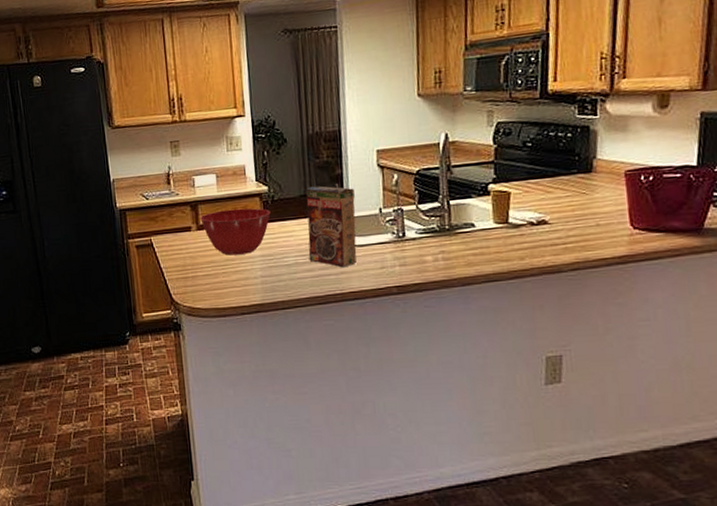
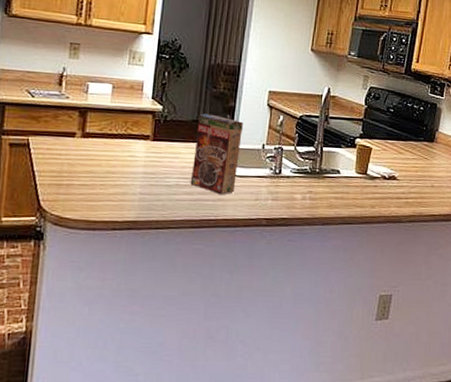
mixing bowl: present [200,208,271,256] -> none [87,121,161,169]

